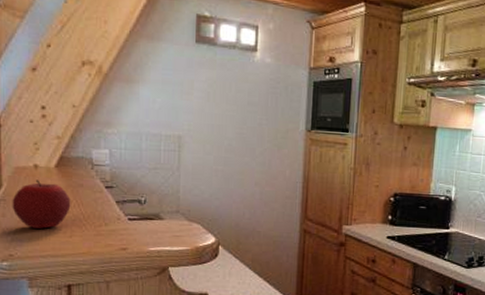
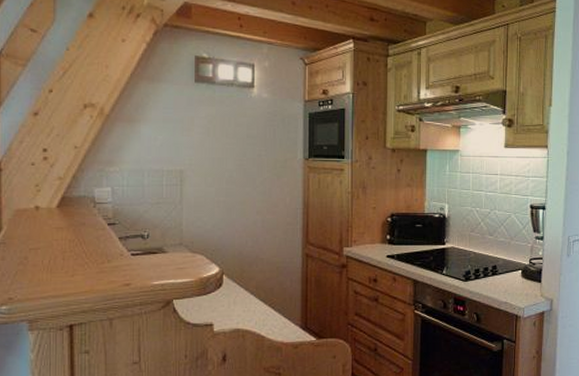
apple: present [12,180,71,229] -> none [12,221,73,270]

